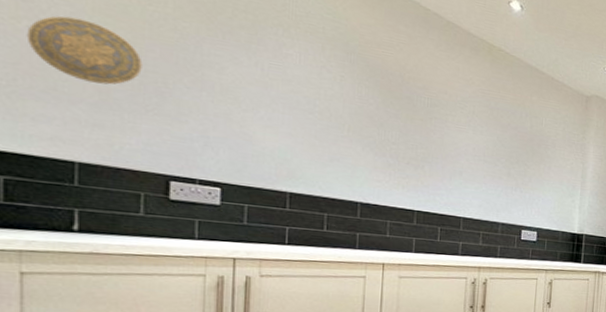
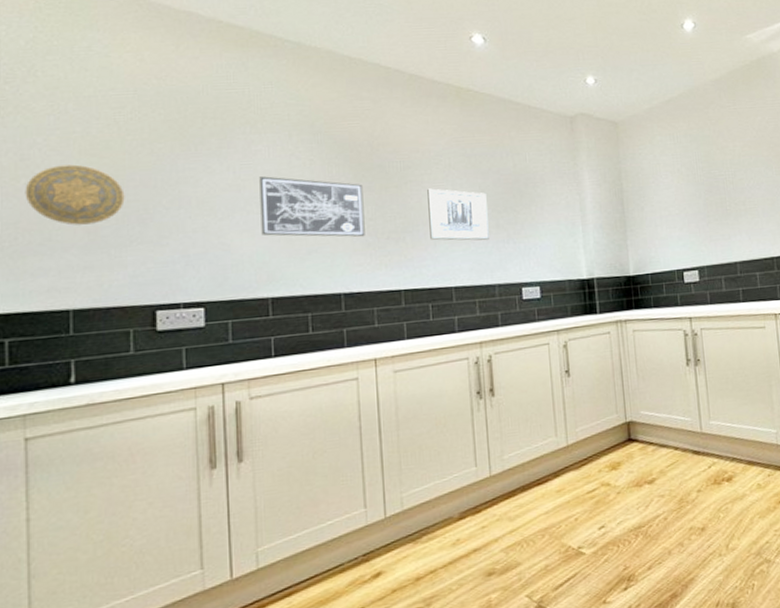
wall art: none [285,80,390,158] -> present [259,176,365,237]
wall art: none [447,128,503,185] -> present [427,188,489,241]

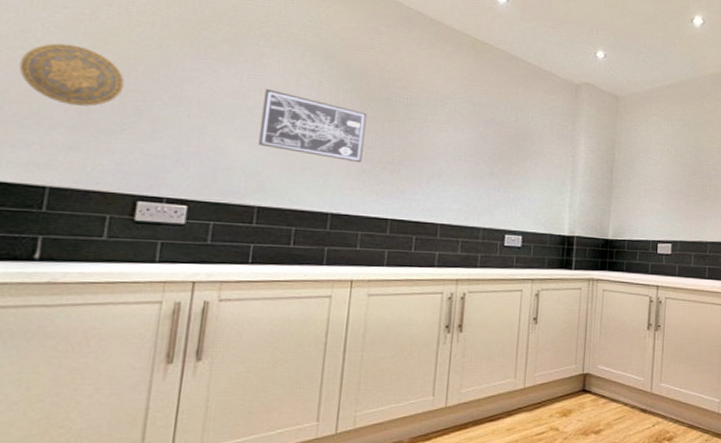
wall art: present [427,188,489,241] -> none [425,128,485,186]

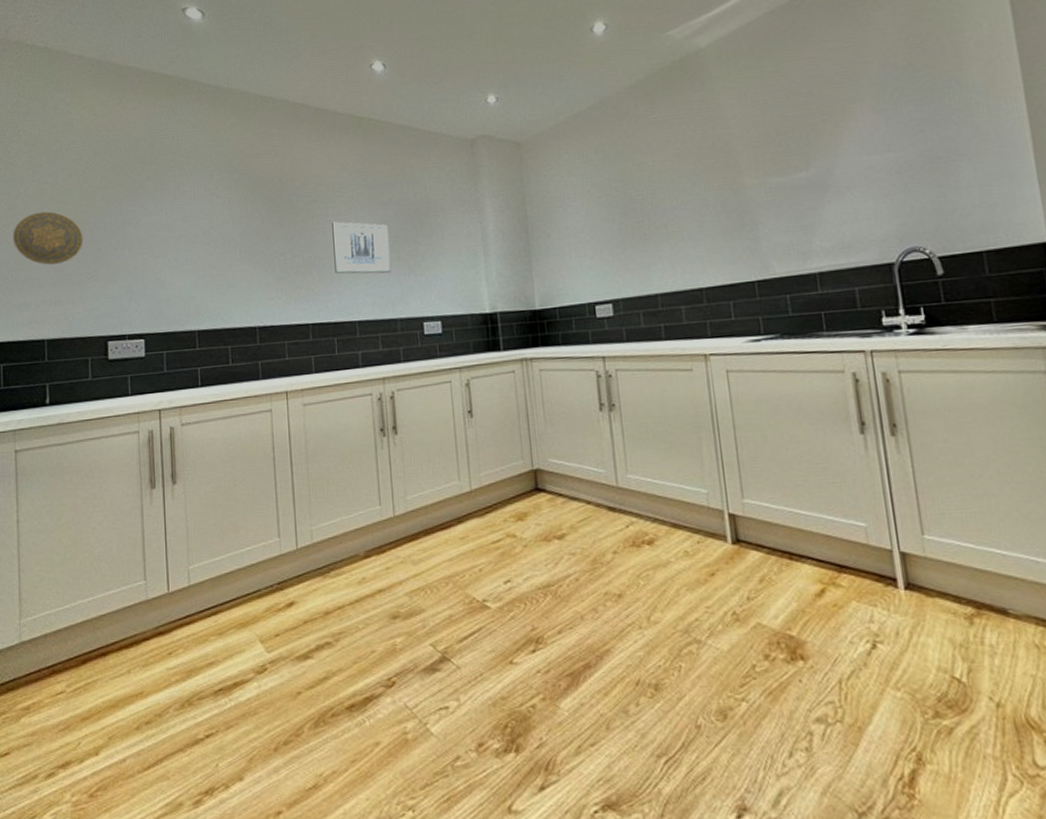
wall art: present [258,89,367,163] -> none [187,215,277,272]
wall art: none [425,128,485,186] -> present [332,221,391,274]

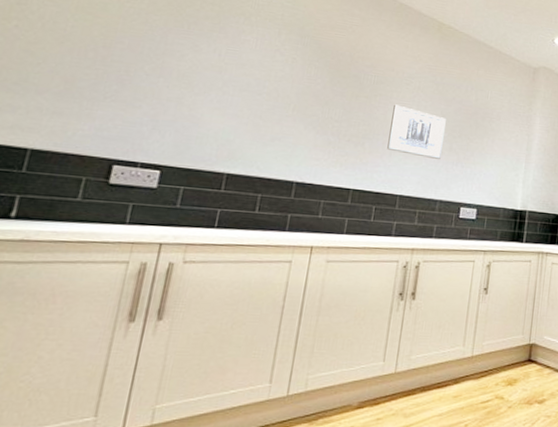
decorative plate: present [12,211,83,265] -> none [12,15,111,75]

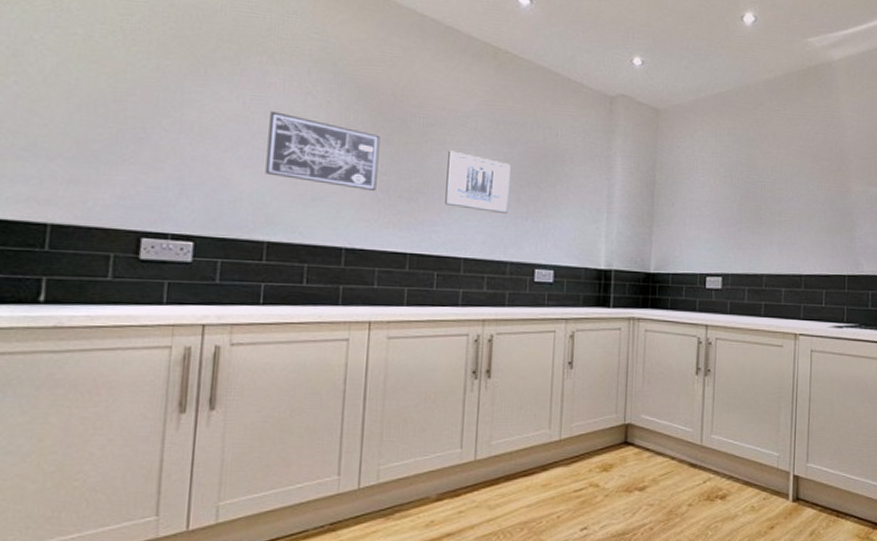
wall art: none [231,63,336,136] -> present [265,111,380,192]

